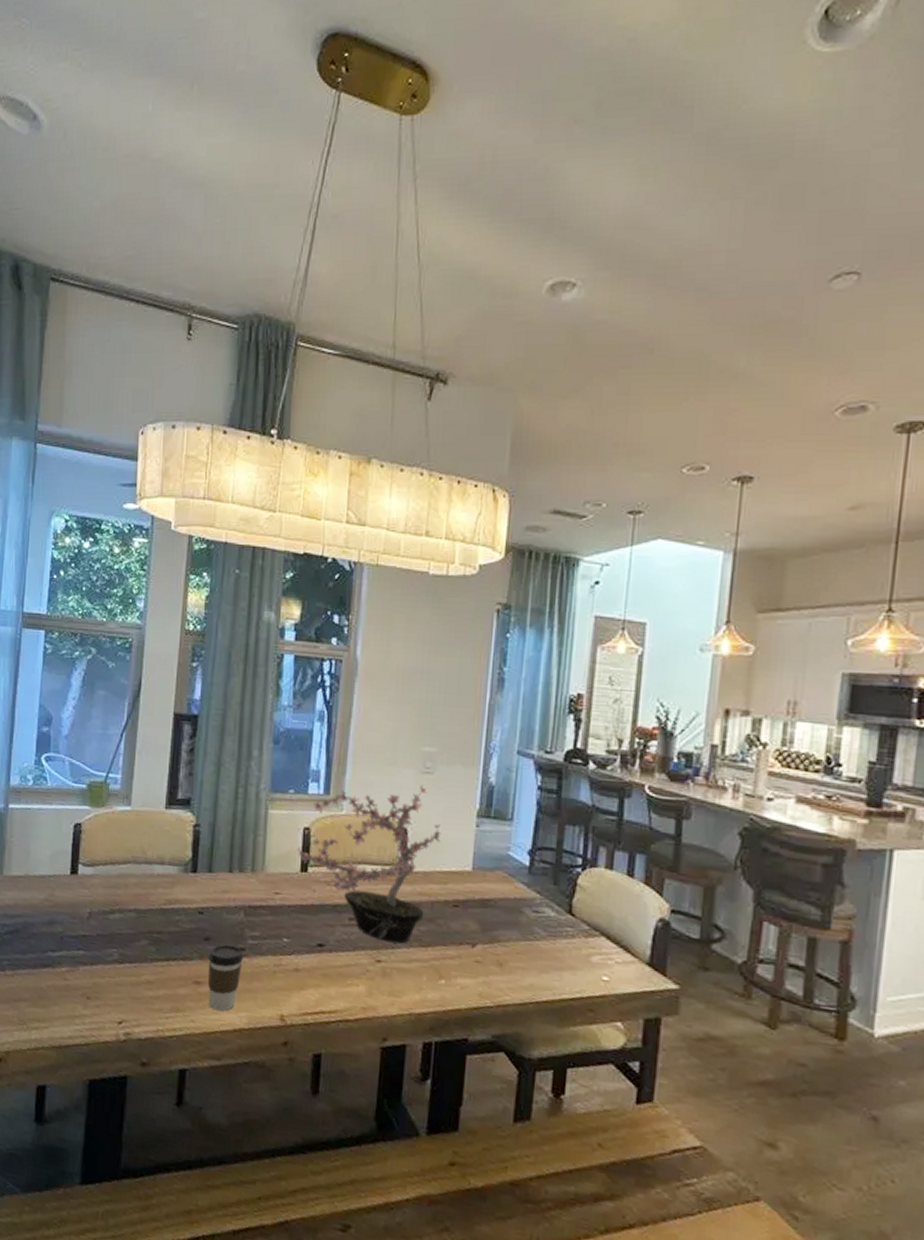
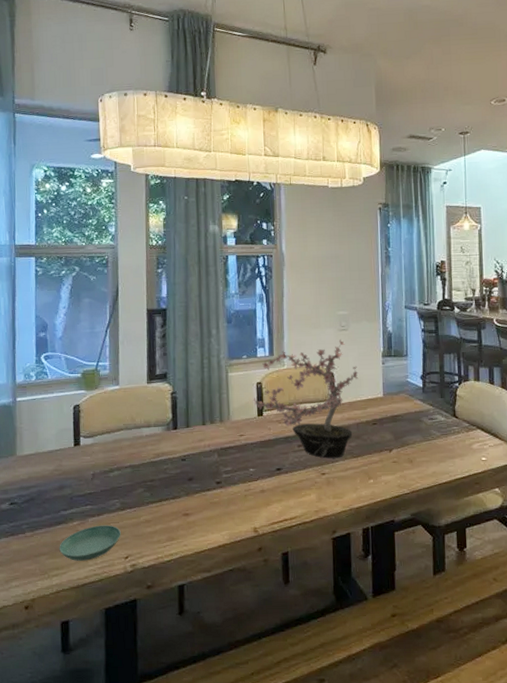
saucer: none [42,976,116,1018] -> present [59,525,121,561]
coffee cup: present [208,944,244,1011] -> none [193,480,221,533]

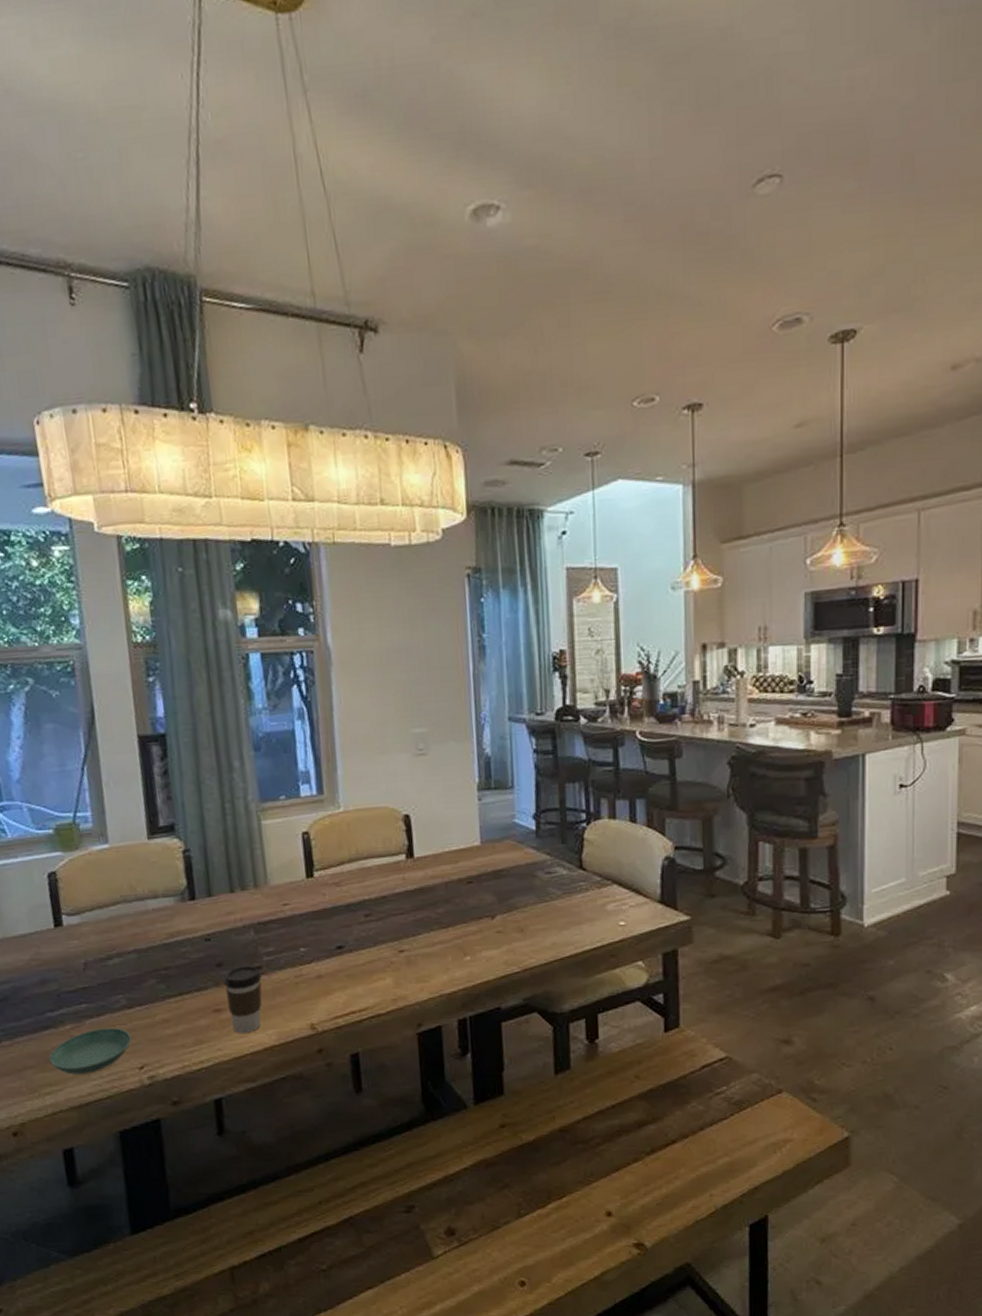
coffee cup: none [193,480,221,533] -> present [224,965,263,1033]
potted plant: present [253,339,359,459] -> none [298,768,446,931]

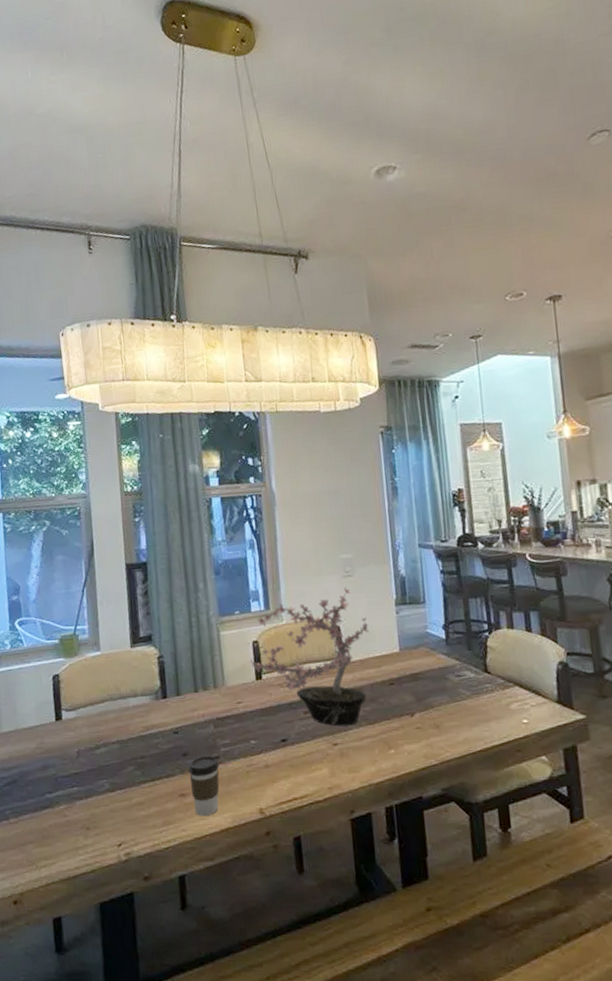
saucer: present [49,1027,131,1075] -> none [46,808,112,850]
potted plant: none [298,768,446,931] -> present [250,587,370,726]

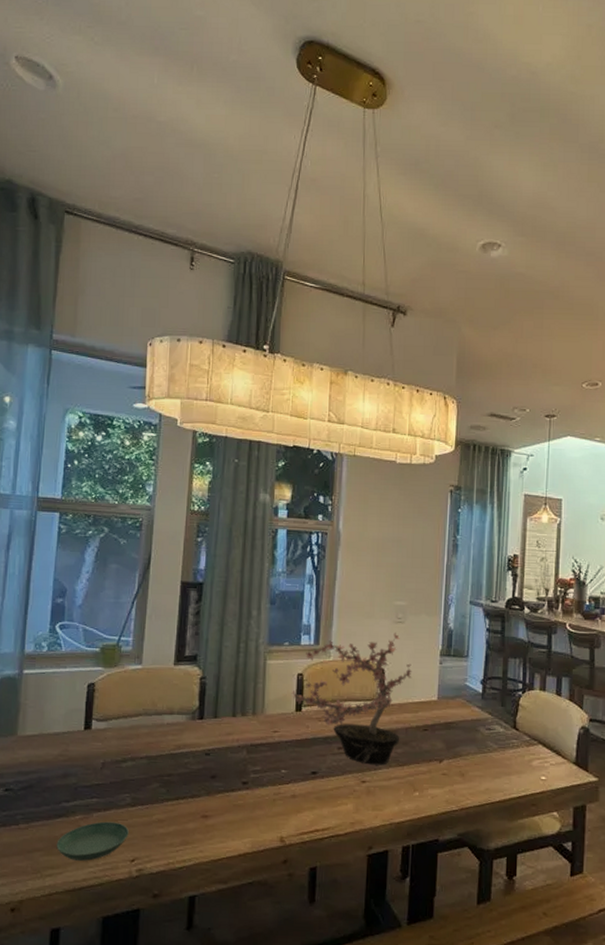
saucer: none [46,808,112,850] -> present [56,821,129,861]
coffee cup: present [188,755,220,816] -> none [214,780,247,839]

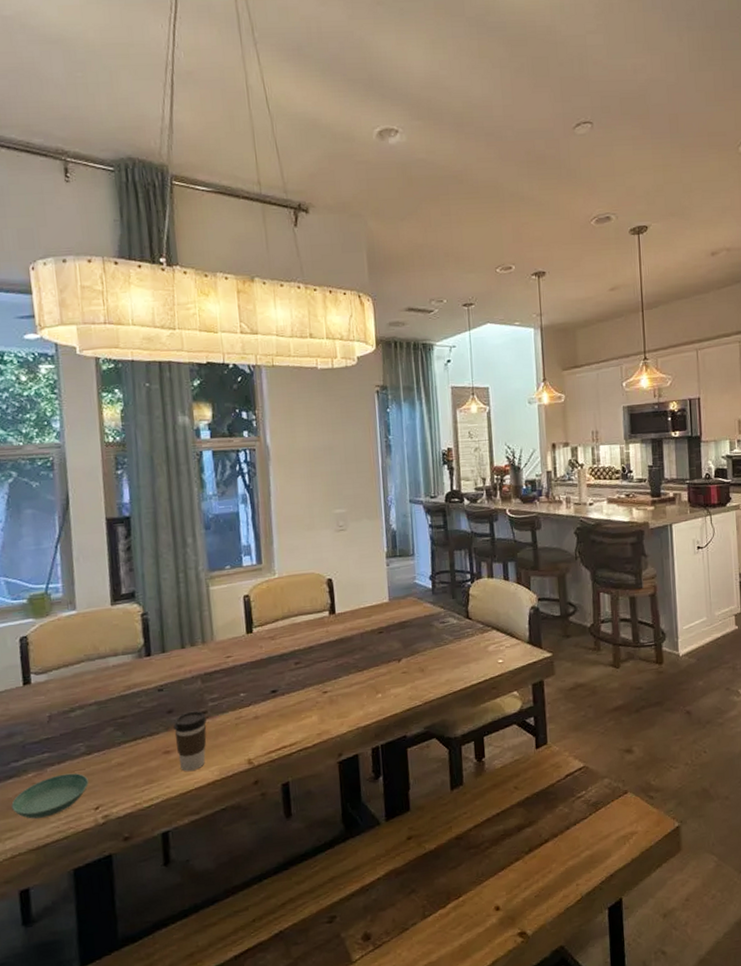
coffee cup: none [214,780,247,839] -> present [173,710,207,771]
potted plant: present [292,633,412,765] -> none [240,541,361,675]

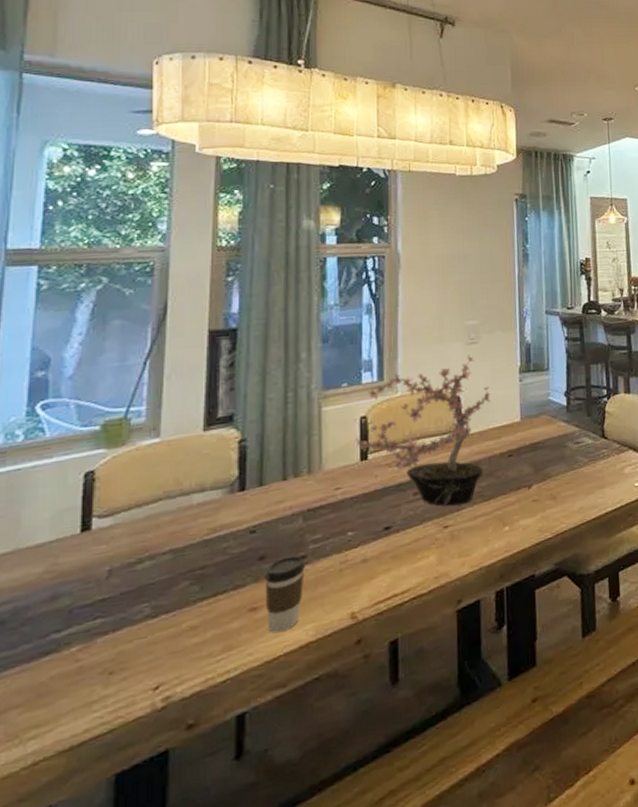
saucer: present [11,773,89,819] -> none [43,643,149,709]
potted plant: none [240,541,361,675] -> present [355,355,491,507]

